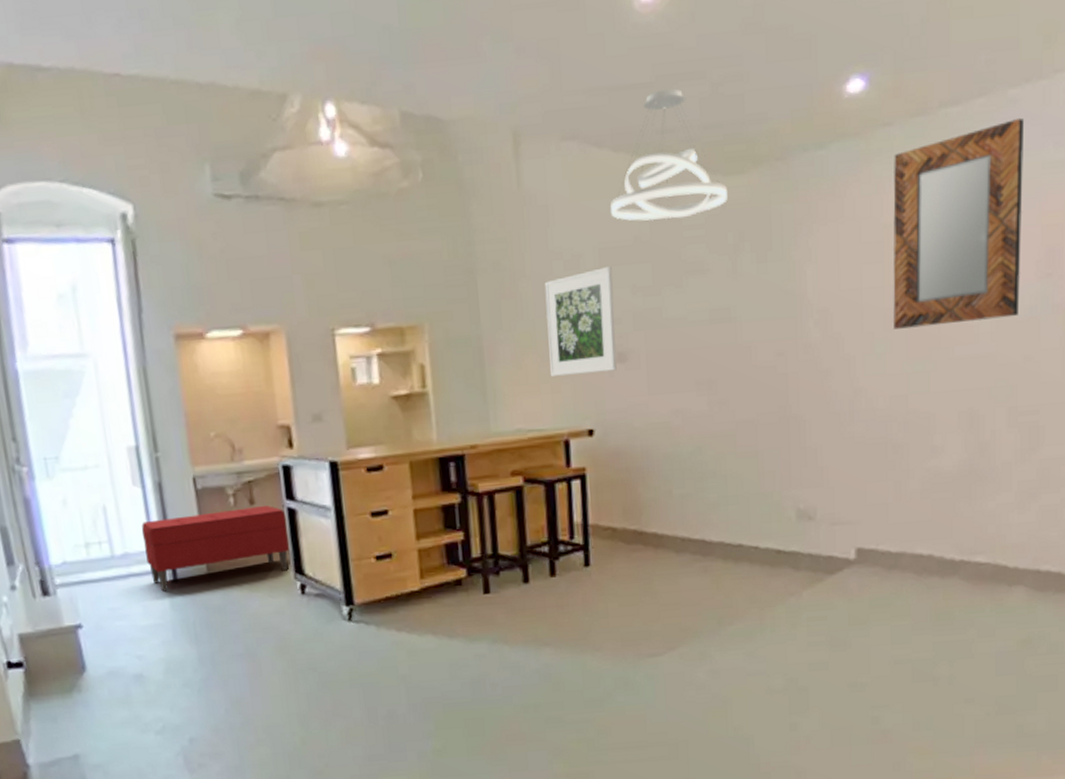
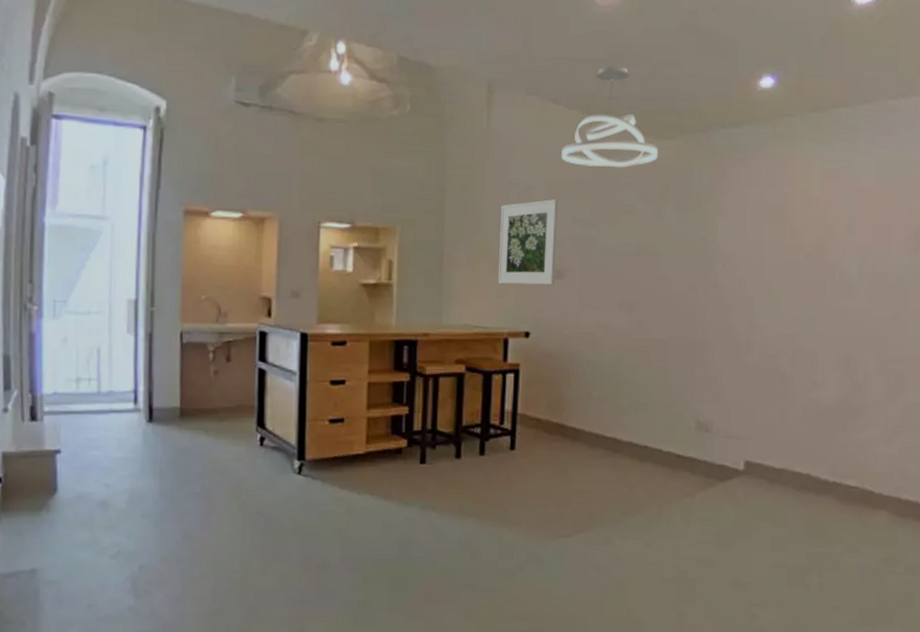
bench: present [141,506,290,592] -> none [128,364,257,429]
home mirror: present [893,117,1024,329] -> none [787,123,900,281]

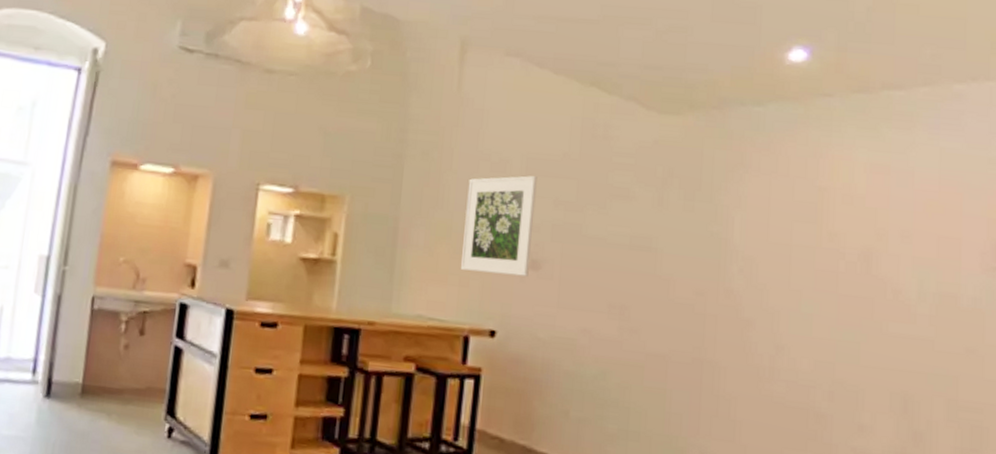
pendant light: present [562,66,658,168] -> none [544,28,661,145]

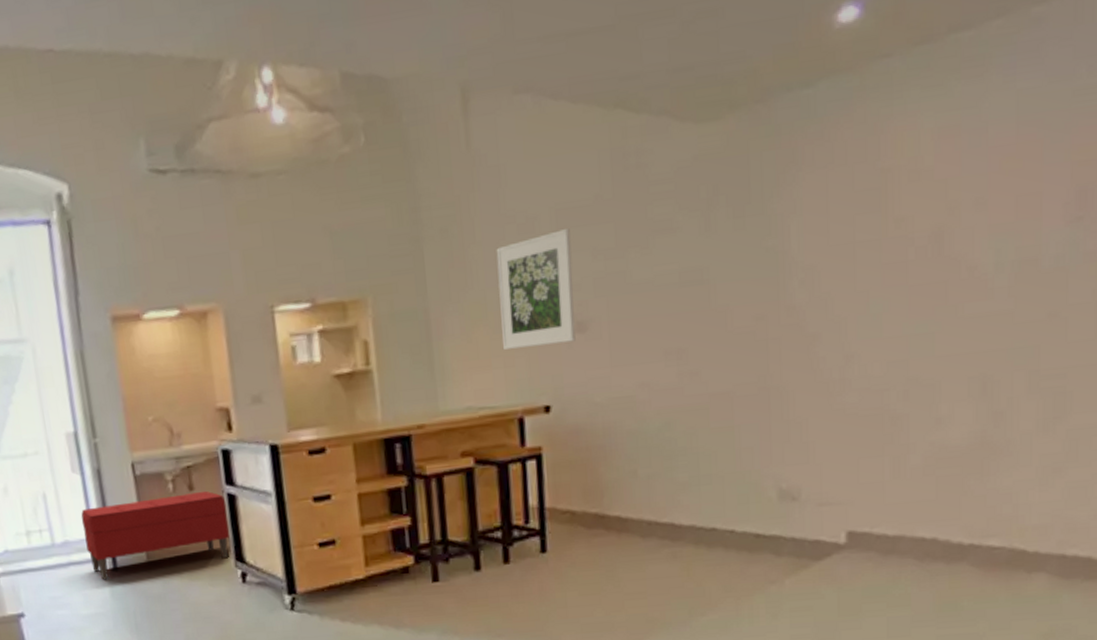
bench: none [26,330,172,409] -> present [81,491,230,580]

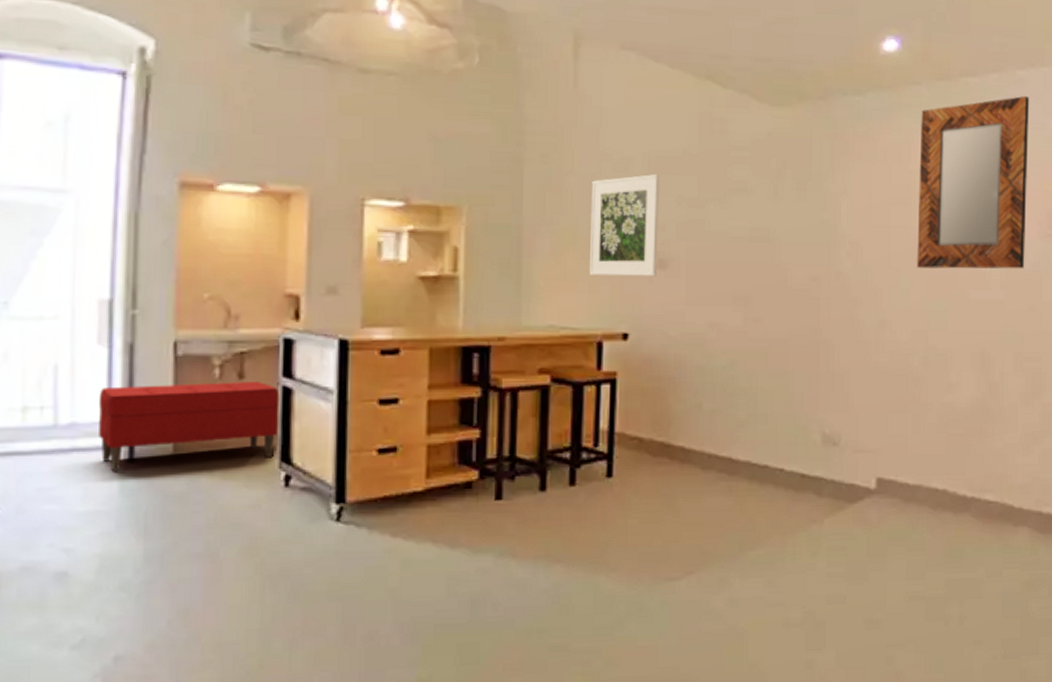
home mirror: none [891,38,1050,287] -> present [917,95,1029,269]

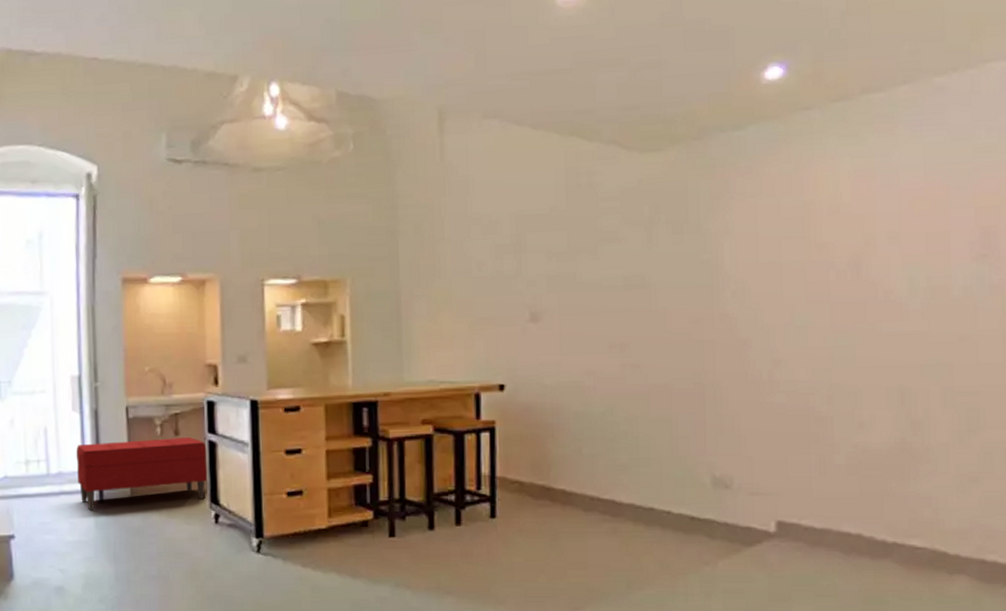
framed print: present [588,173,660,276] -> none [462,232,529,332]
home mirror: present [917,95,1029,269] -> none [814,104,953,303]

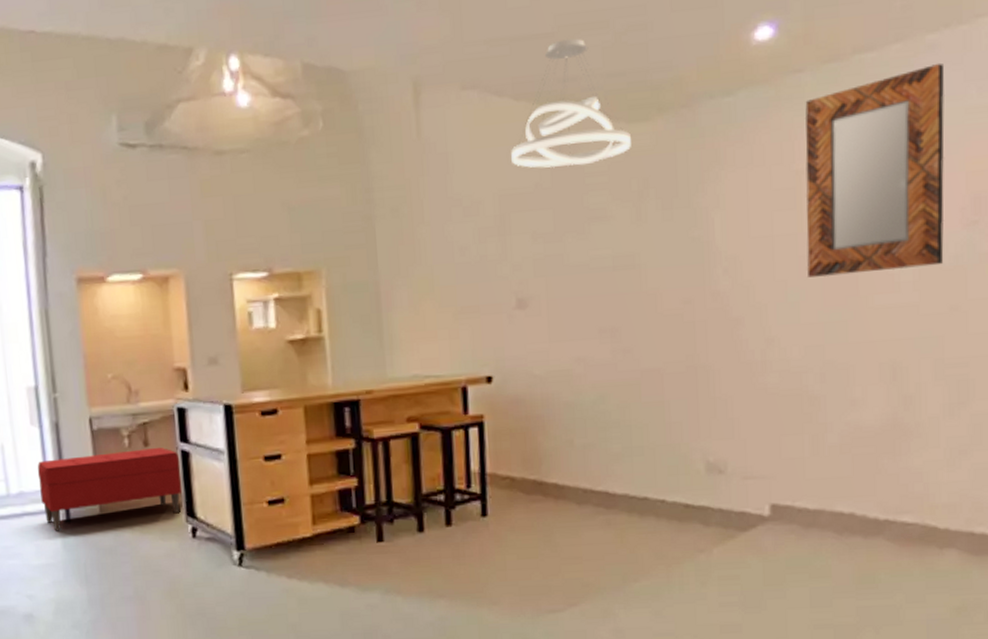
pendant light: none [529,74,644,193] -> present [511,38,631,168]
home mirror: none [814,104,953,303] -> present [805,62,945,278]

